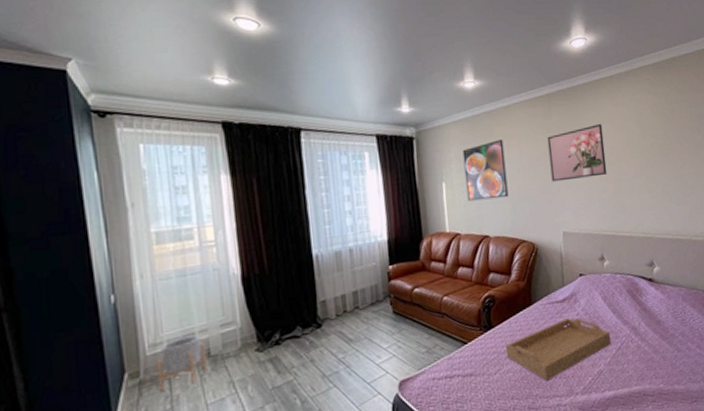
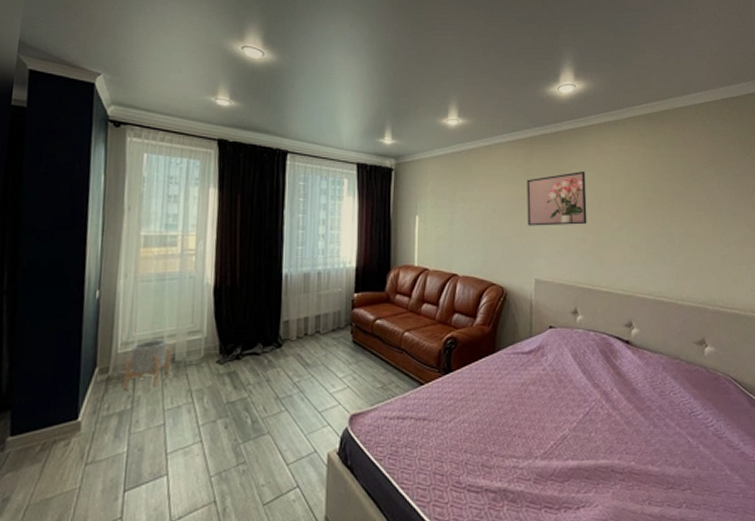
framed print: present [462,139,509,201] -> none [439,178,482,237]
serving tray: present [506,318,612,381] -> none [464,372,579,438]

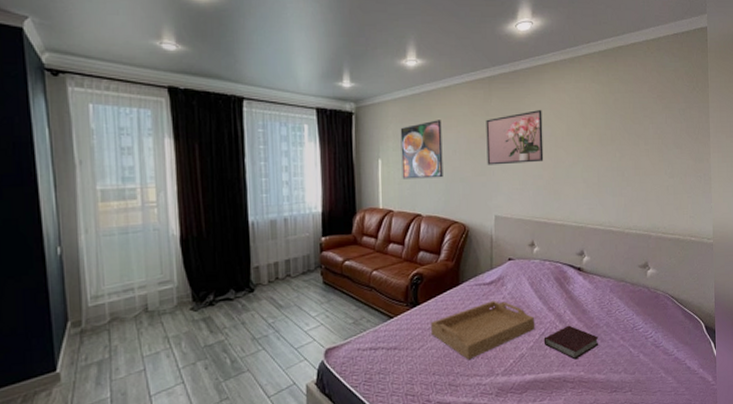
planter: present [123,339,171,390] -> none [97,290,145,341]
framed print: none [439,178,482,237] -> present [400,120,443,179]
serving tray: none [464,372,579,438] -> present [431,301,535,360]
book: none [588,405,652,446] -> present [543,325,599,360]

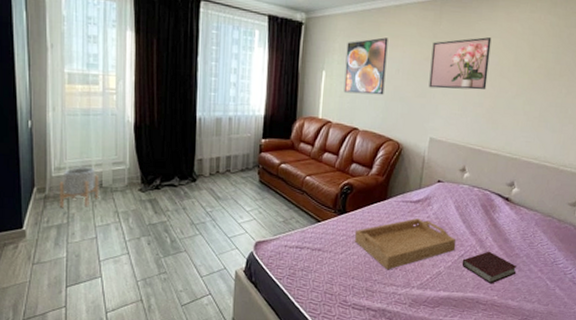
planter: none [97,290,145,341] -> present [59,167,99,208]

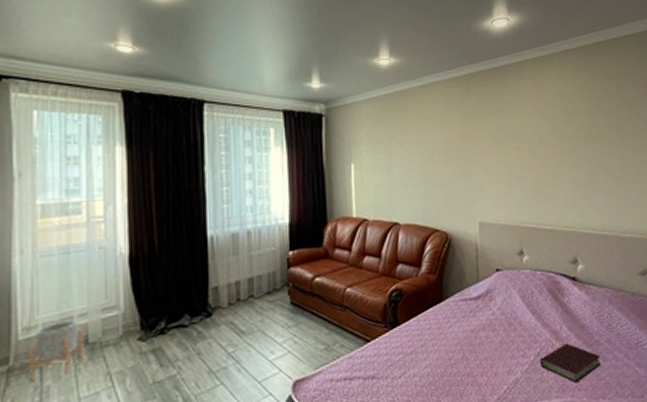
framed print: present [343,37,388,95] -> none [374,120,422,185]
serving tray: present [355,218,457,270] -> none [413,317,530,388]
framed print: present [429,37,492,90] -> none [465,108,528,168]

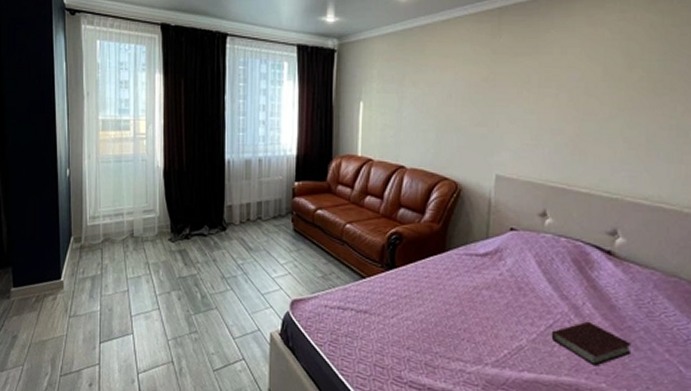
planter: present [28,319,85,381] -> none [94,215,131,258]

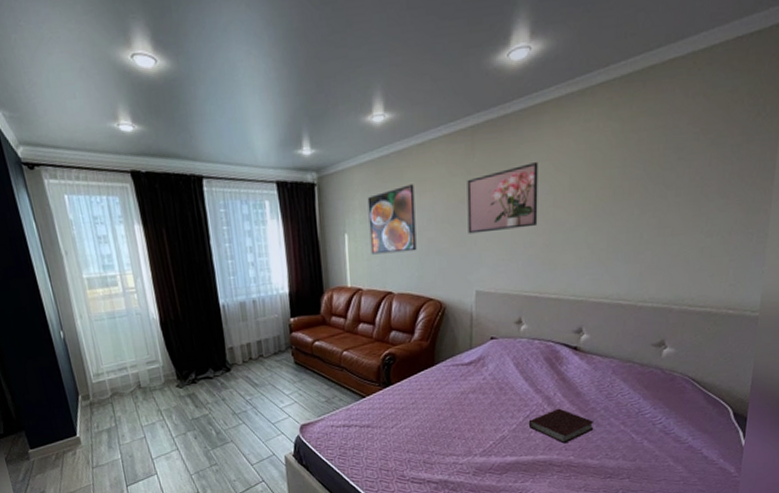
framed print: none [385,59,436,126] -> present [367,184,417,255]
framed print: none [490,48,569,115] -> present [467,162,538,234]

